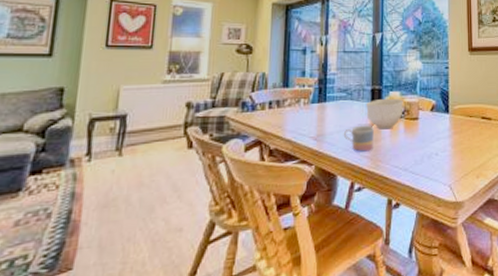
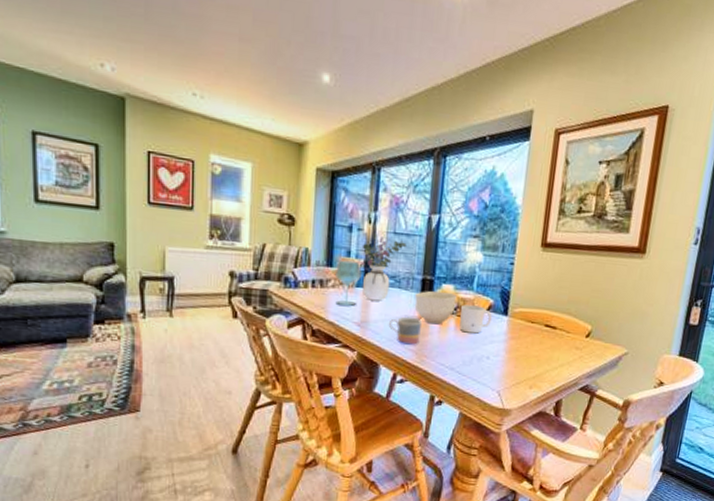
wine glass: none [292,80,316,123] -> present [335,259,361,307]
bouquet: none [315,50,355,114] -> present [362,230,407,301]
mug: none [407,107,435,134] -> present [459,304,492,334]

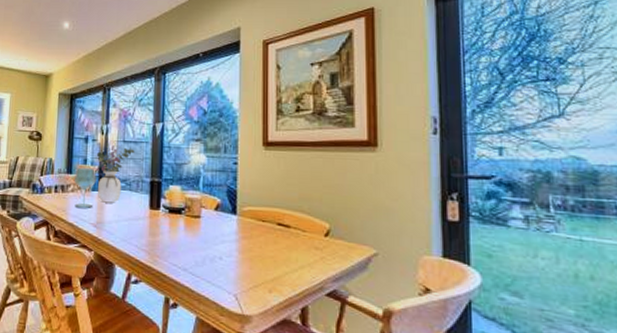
mug: present [388,317,422,345] -> none [121,217,152,245]
bowl: present [414,290,457,325] -> none [145,192,184,225]
mug: present [459,304,492,334] -> none [188,204,220,233]

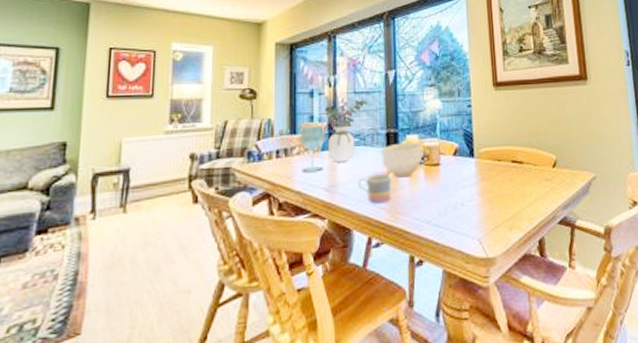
mug: none [121,217,152,245] -> present [357,173,391,204]
bowl: none [145,192,184,225] -> present [381,142,423,178]

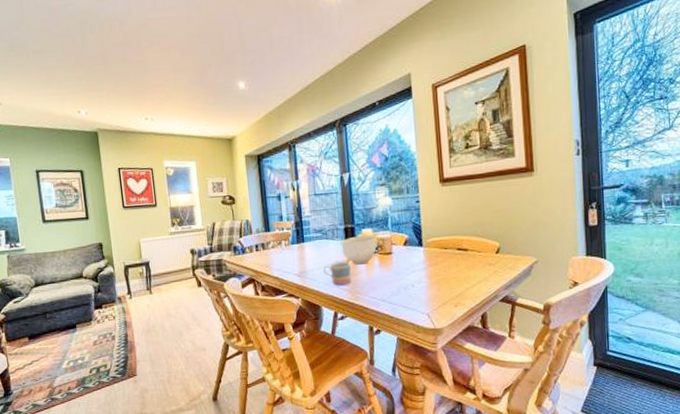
wine glass: present [300,125,326,173] -> none [273,223,294,263]
bouquet: present [324,91,367,163] -> none [290,193,327,254]

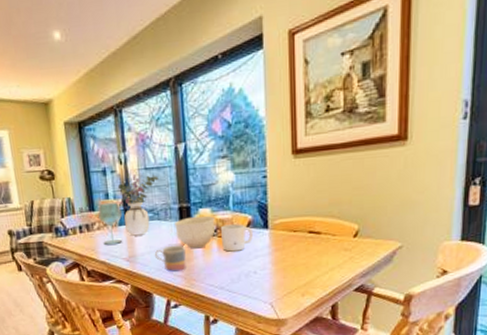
wine glass: none [273,223,294,263] -> present [98,202,122,246]
bouquet: none [290,193,327,254] -> present [117,167,159,236]
mug: none [380,242,409,267] -> present [220,224,253,252]

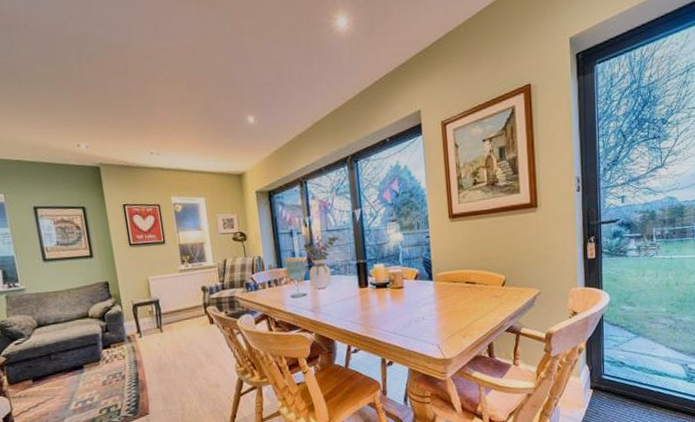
mug: present [154,245,186,272] -> none [336,296,364,320]
bowl: present [175,215,216,249] -> none [353,270,389,299]
mug: present [220,224,253,252] -> none [392,276,420,301]

